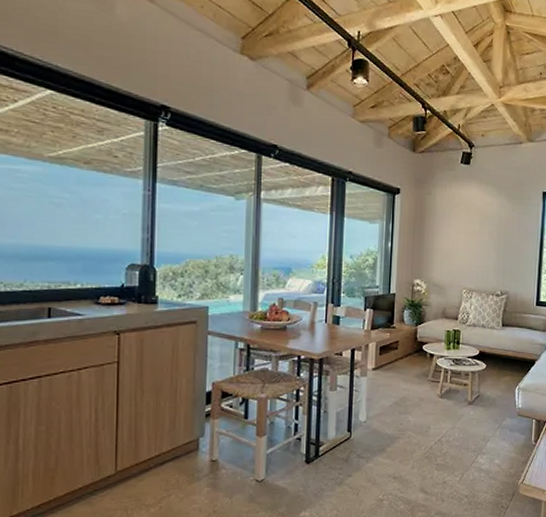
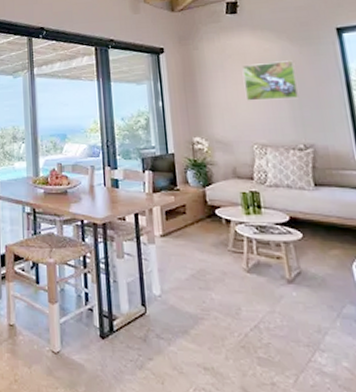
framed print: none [464,215,507,251] -> present [242,60,300,101]

